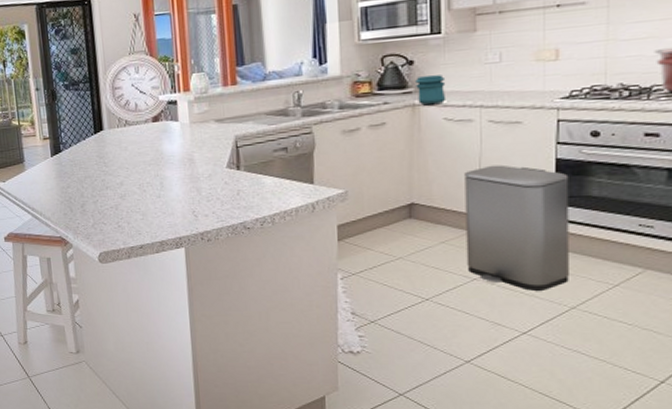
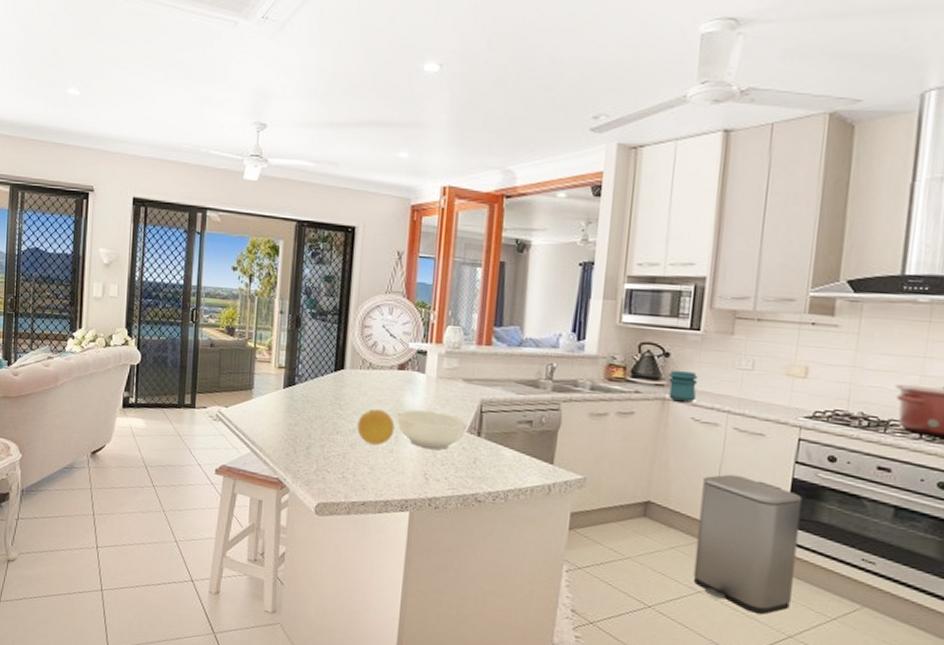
fruit: none [123,160,159,194] -> present [357,408,395,446]
bowl: none [159,153,227,189] -> present [397,409,468,450]

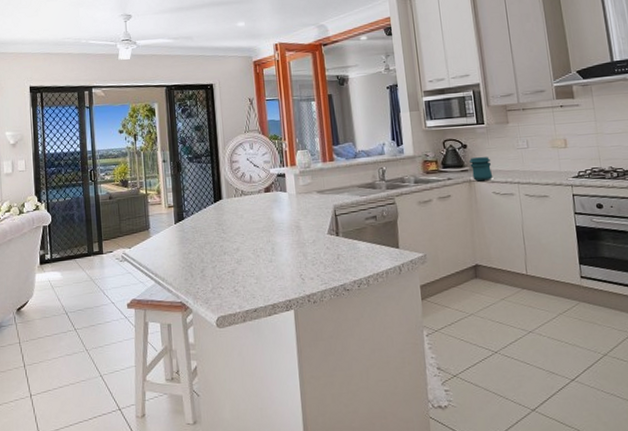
fruit: present [357,408,395,446] -> none [239,227,271,259]
bowl: present [397,409,468,450] -> none [270,221,328,253]
pedal bin: present [693,474,803,614] -> none [513,231,599,341]

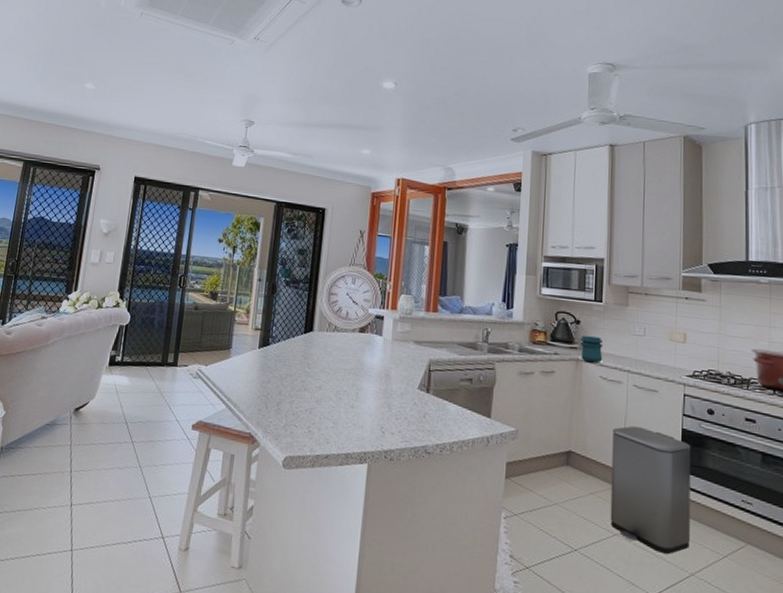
pedal bin: none [513,231,599,341] -> present [610,426,691,554]

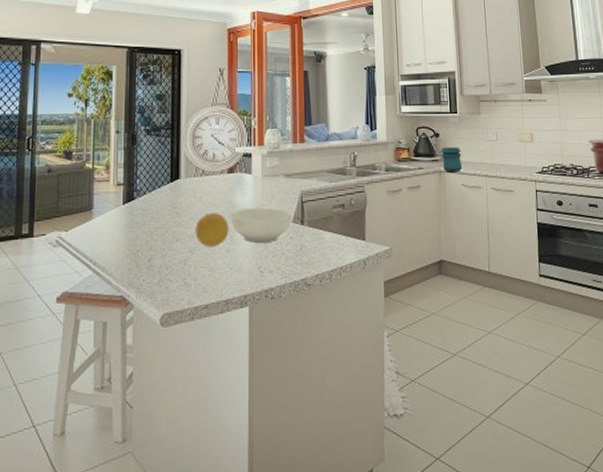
fruit: none [322,367,356,402] -> present [195,212,229,248]
bowl: none [357,368,419,405] -> present [231,207,292,243]
pedal bin: present [610,426,691,554] -> none [478,226,553,342]

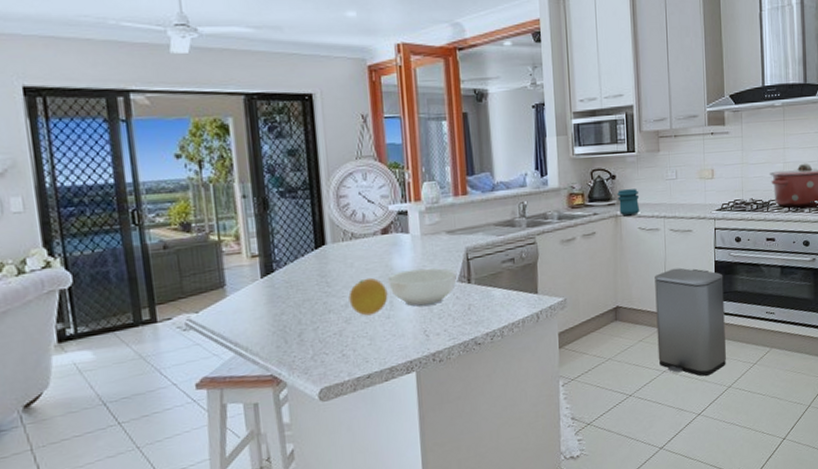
pedal bin: none [478,226,553,342] -> present [655,267,726,376]

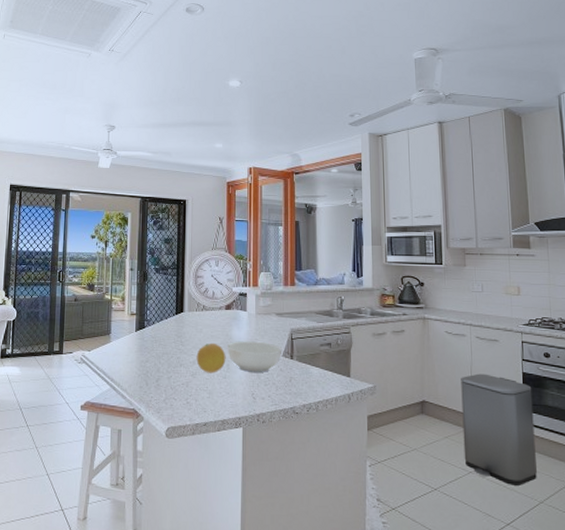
jar: present [617,189,640,216] -> none [425,296,447,320]

